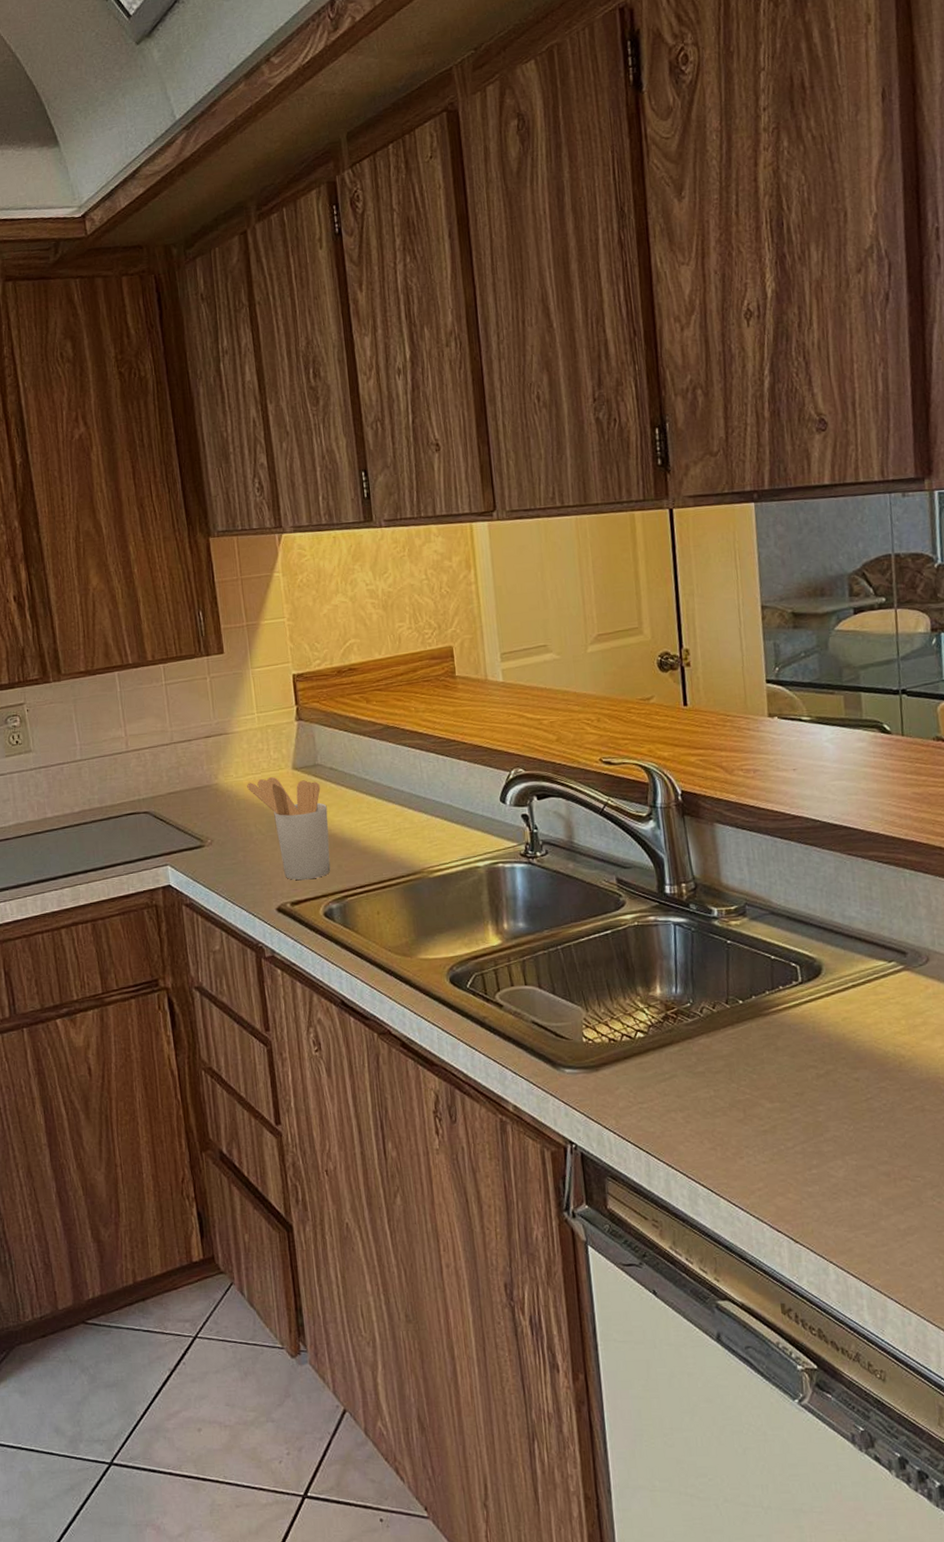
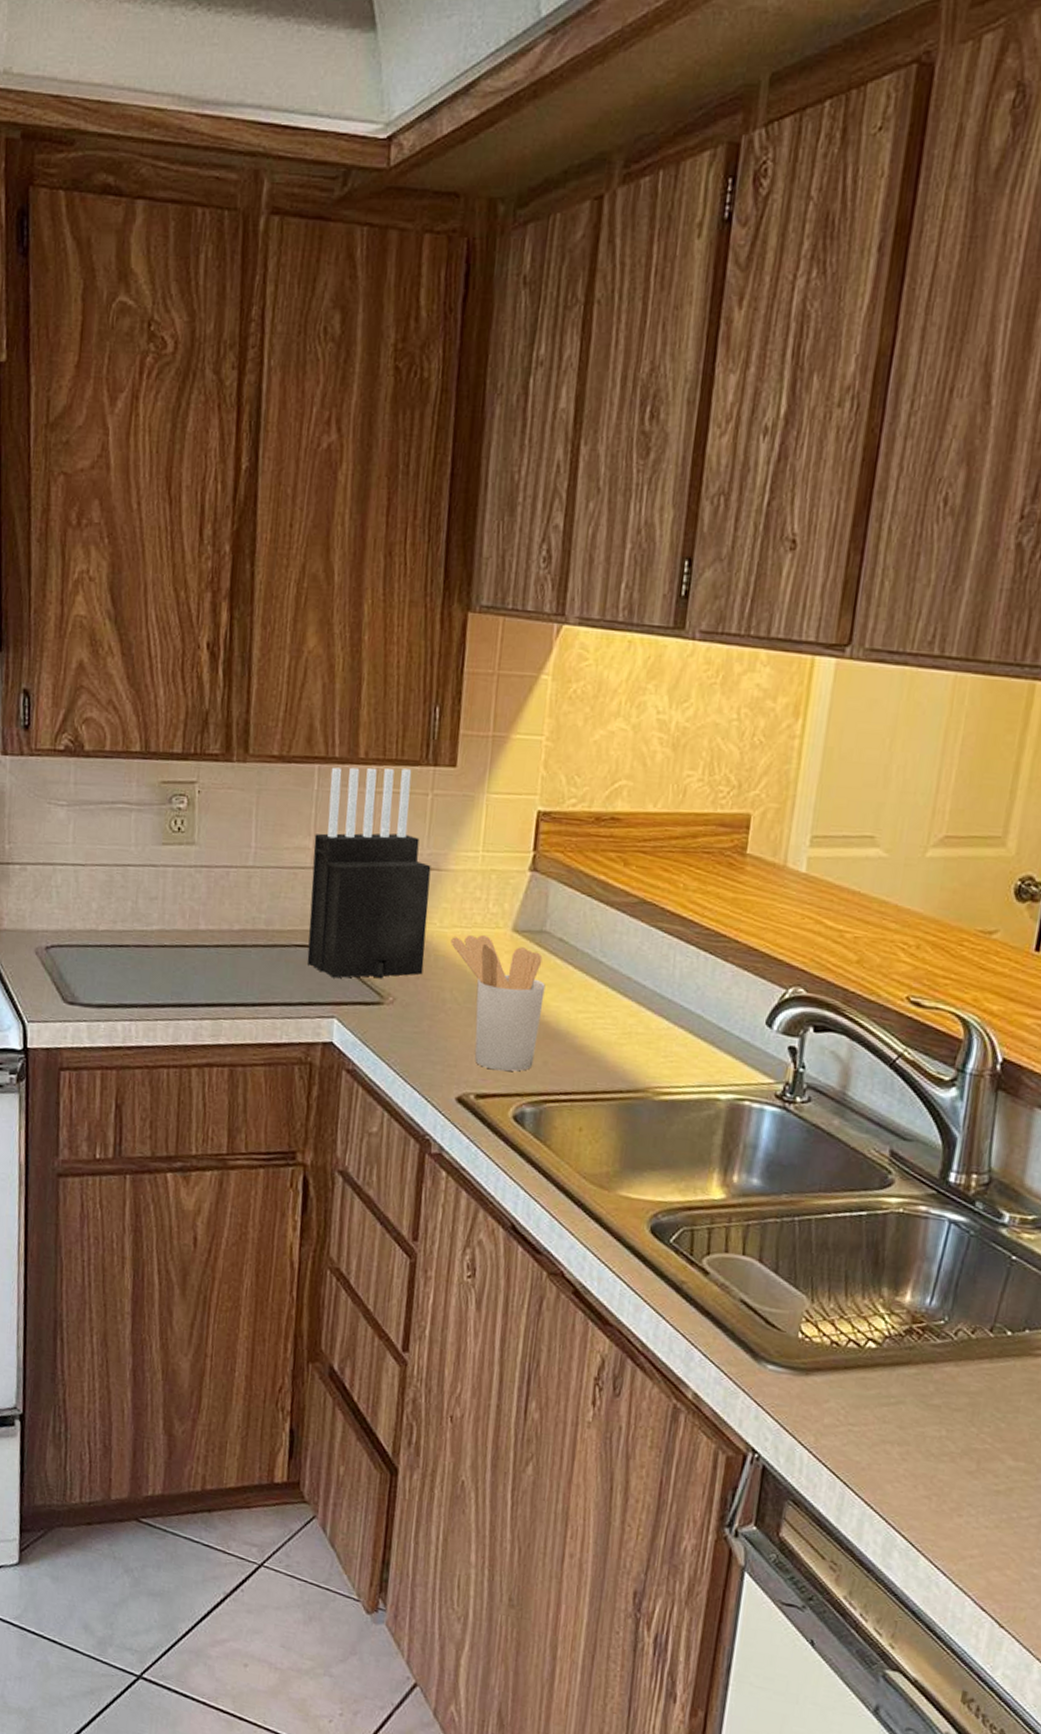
knife block: none [125,662,230,834] -> present [307,767,431,979]

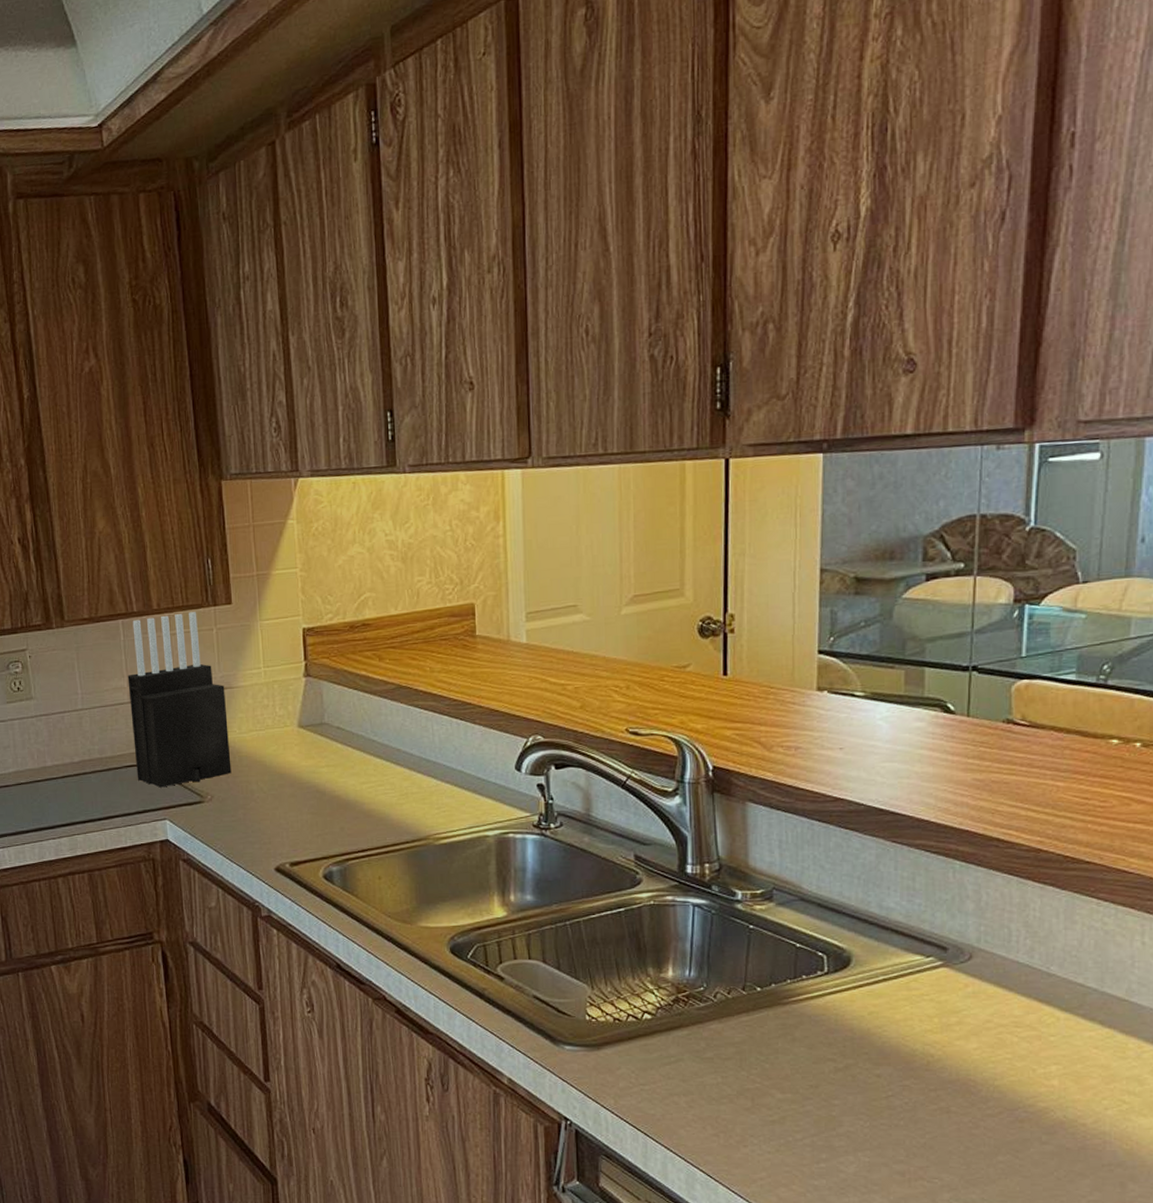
utensil holder: present [451,935,546,1072] -> none [250,734,333,841]

